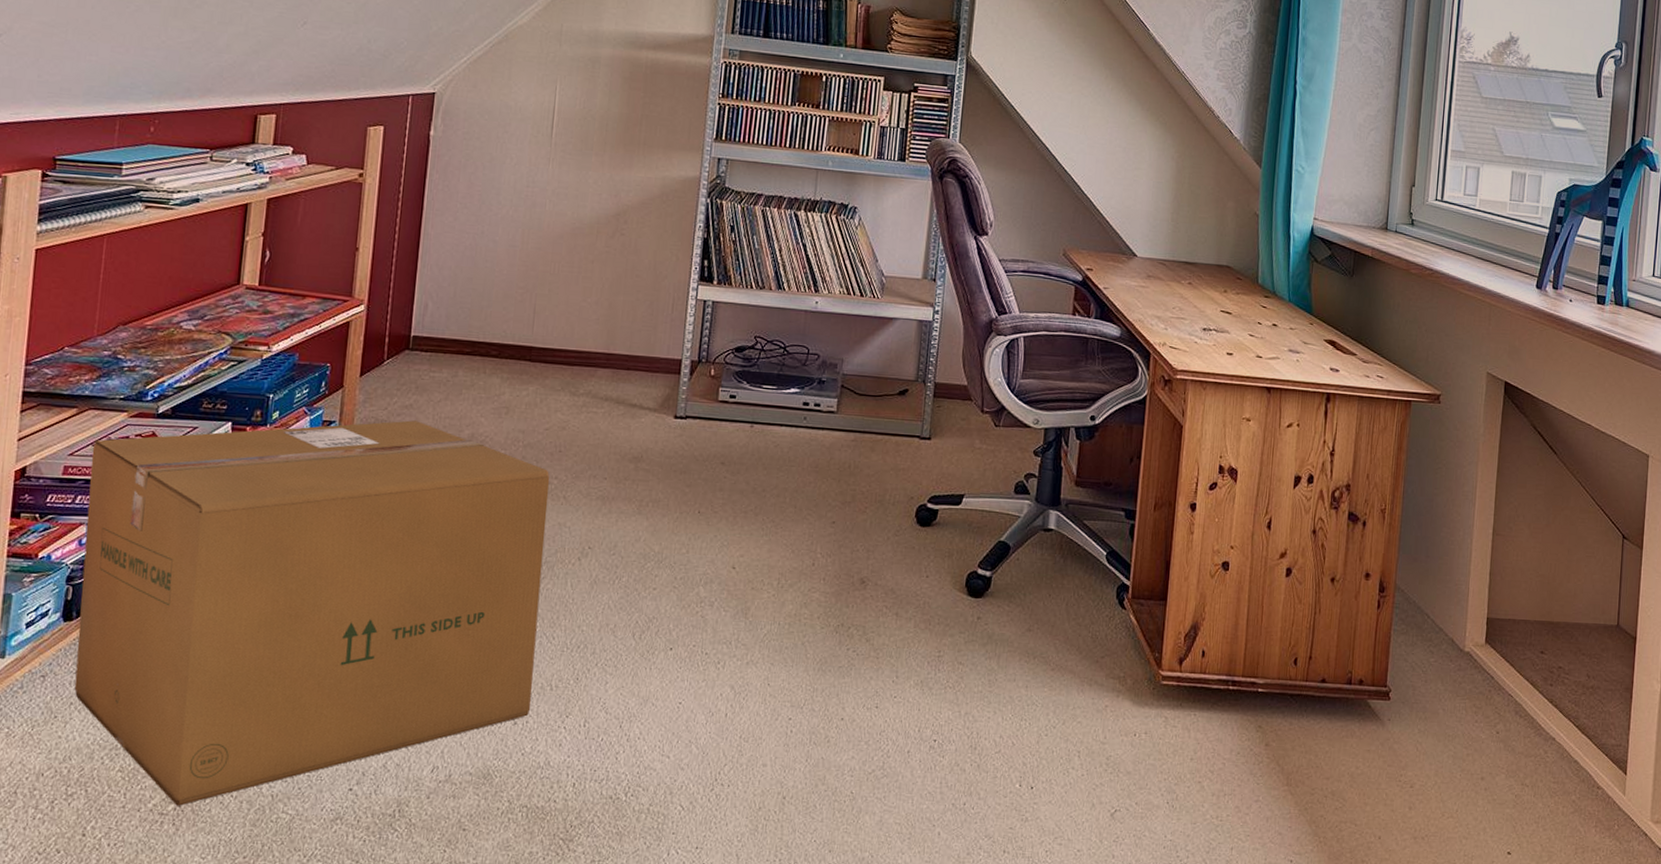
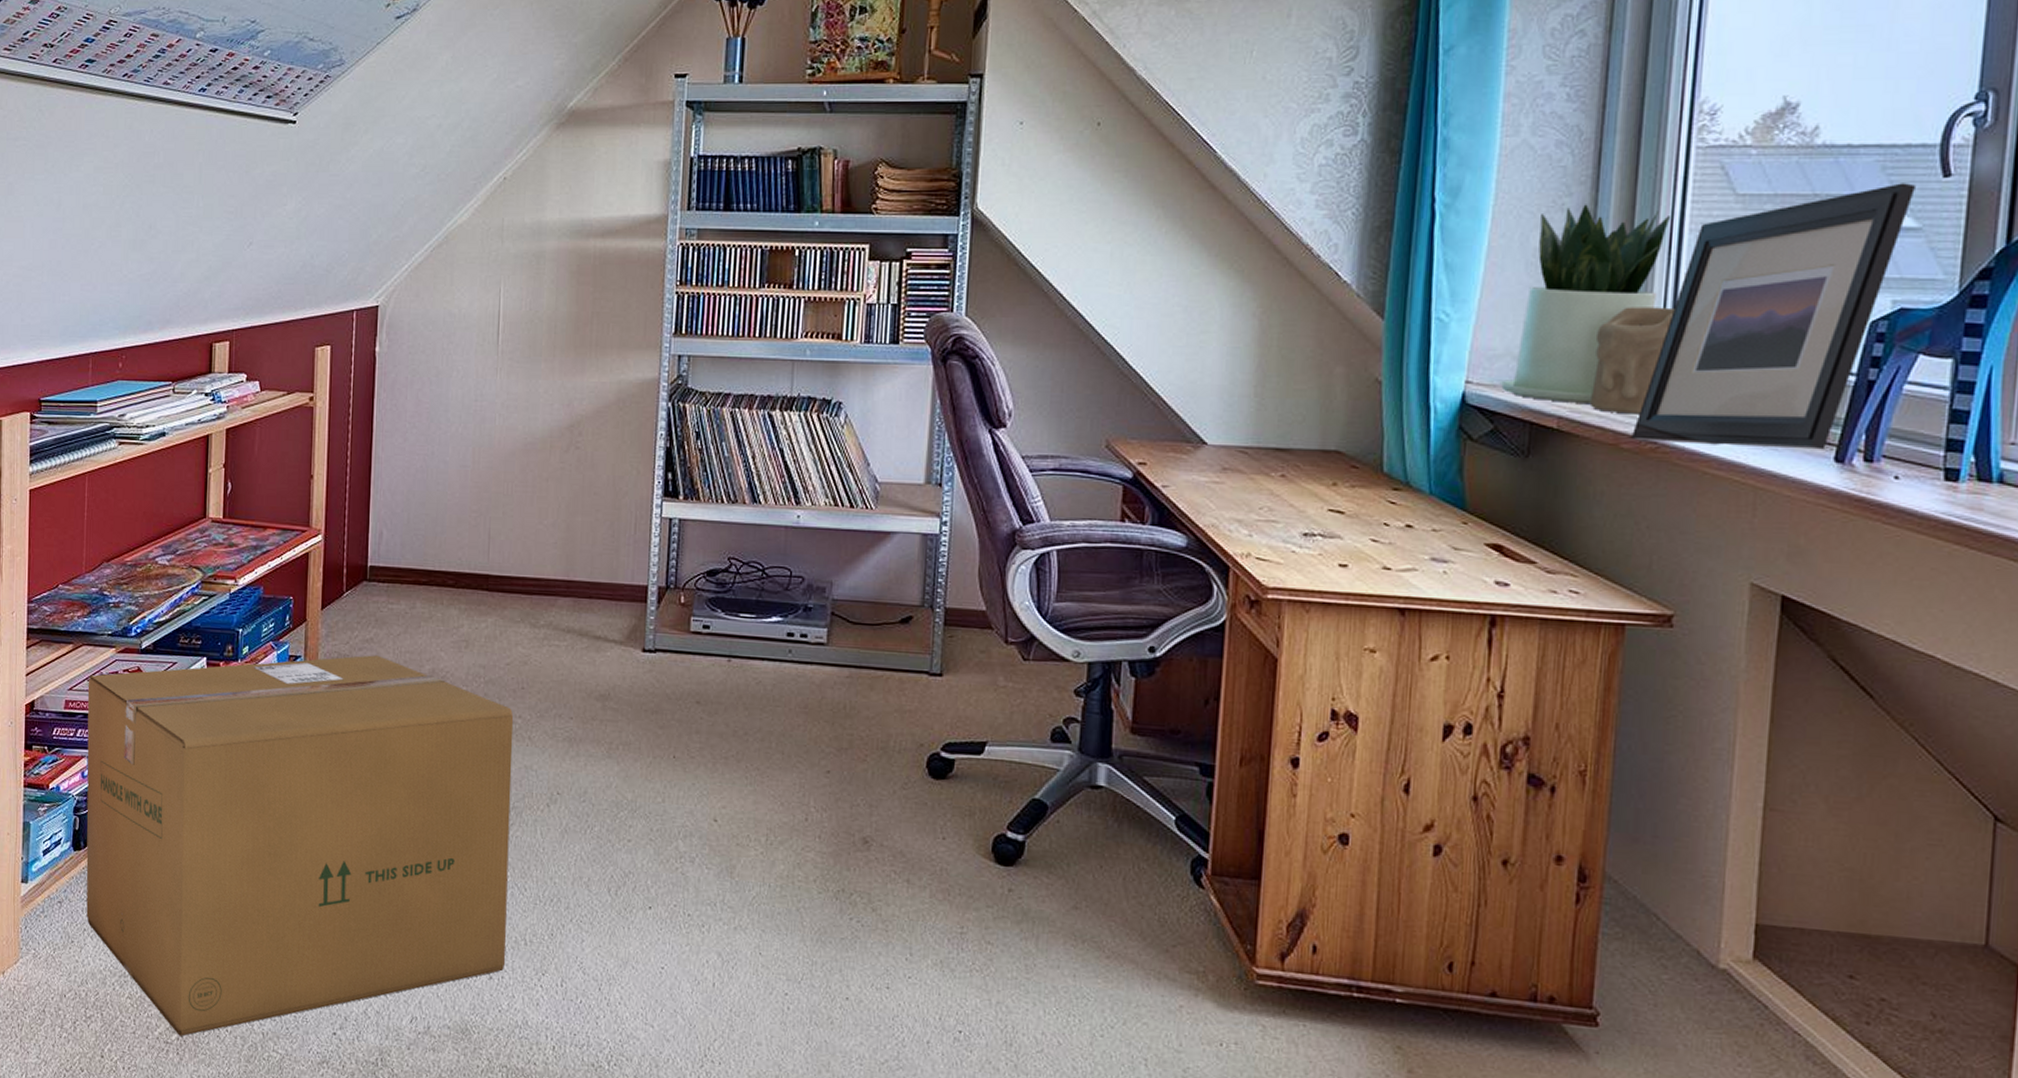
planter: none [1335,95,1443,239] -> present [1499,204,1672,403]
candle: none [1391,171,1445,249] -> present [1589,307,1675,414]
picture frame: none [1417,99,1583,280] -> present [1632,183,1915,450]

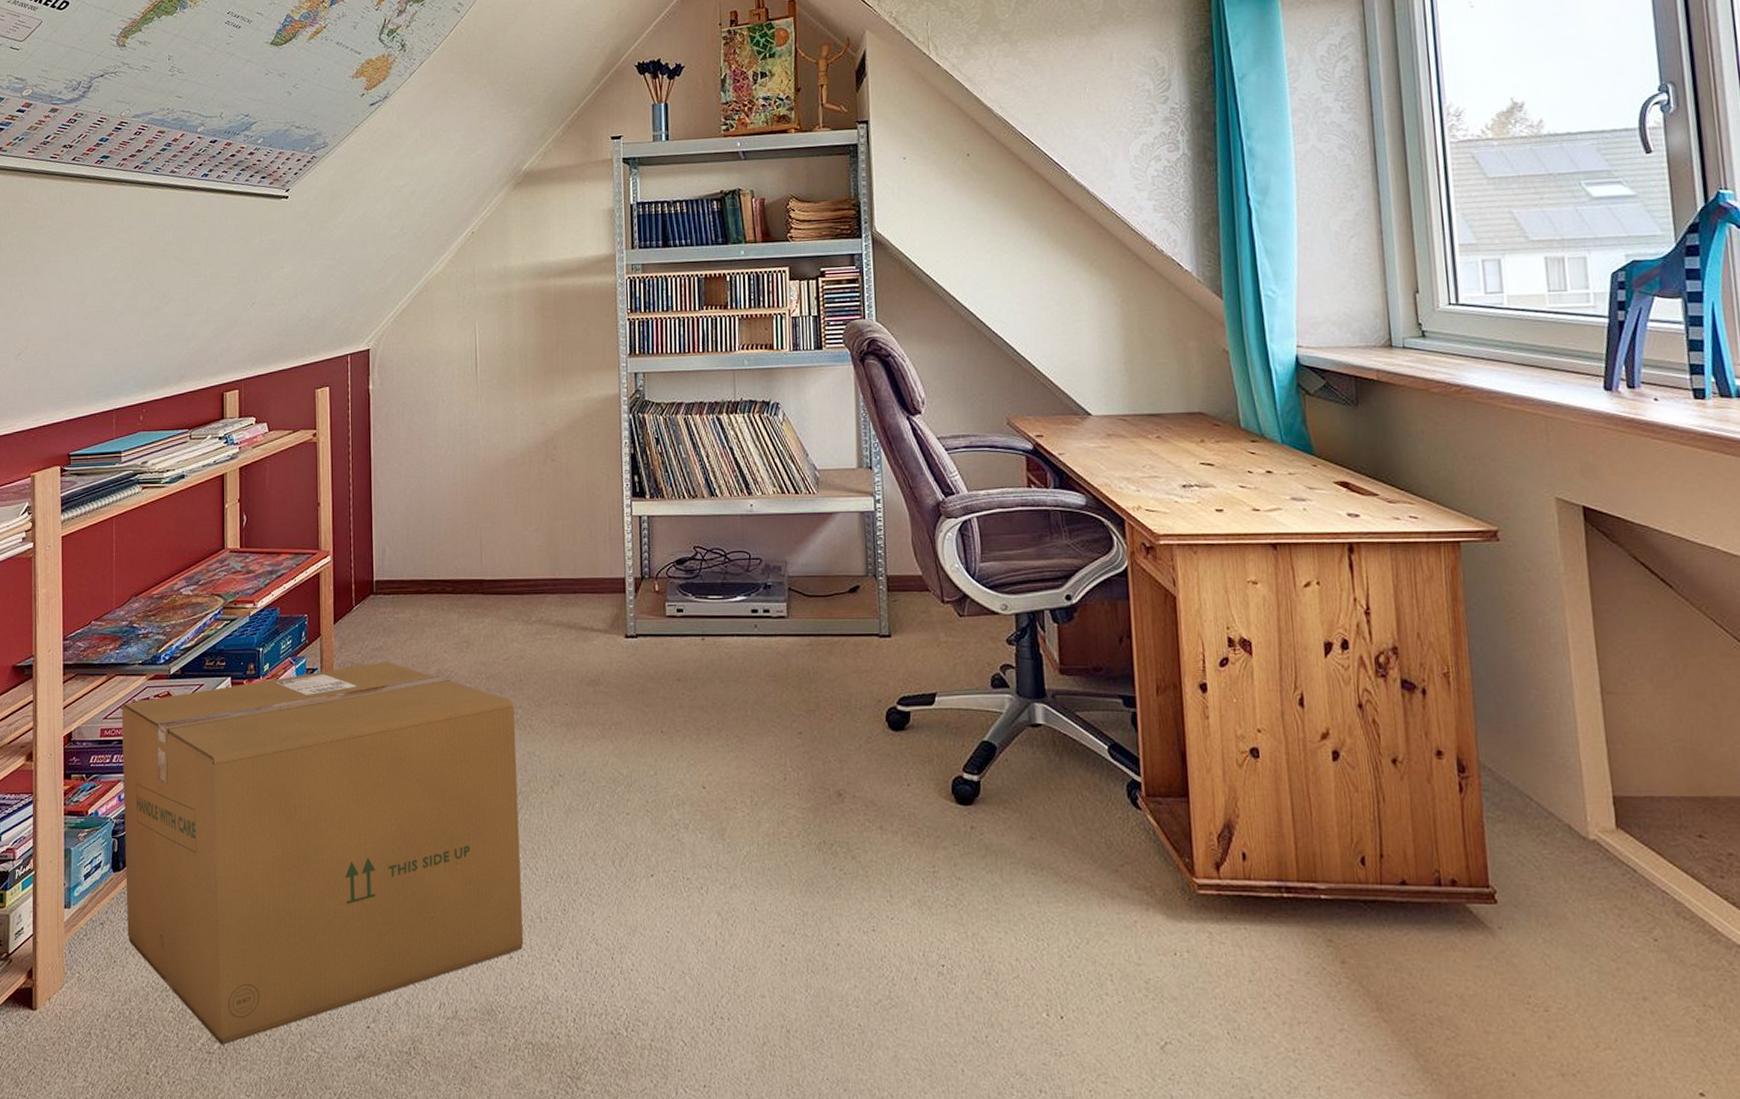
planter: present [1499,204,1672,403] -> none [1324,194,1440,358]
candle: present [1589,307,1675,414] -> none [1395,273,1456,363]
picture frame: present [1632,183,1915,450] -> none [1438,160,1626,385]

